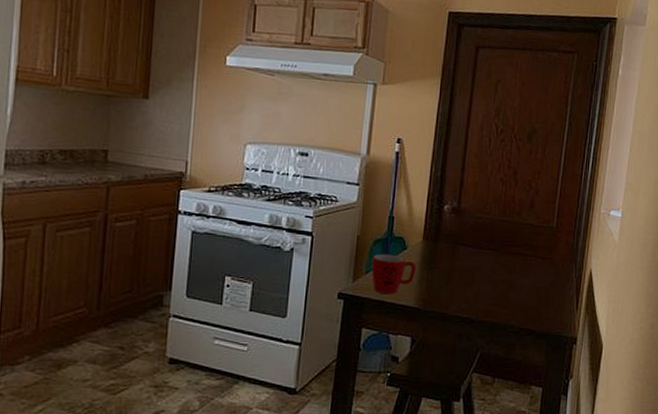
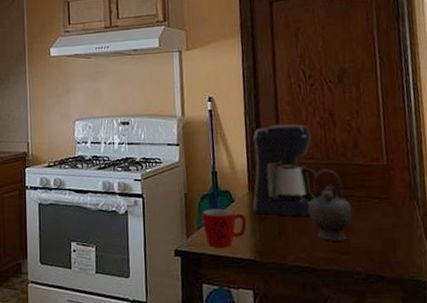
coffee maker: none [424,175,492,270] -> present [252,124,317,217]
teapot: none [470,225,517,295] -> present [299,169,353,241]

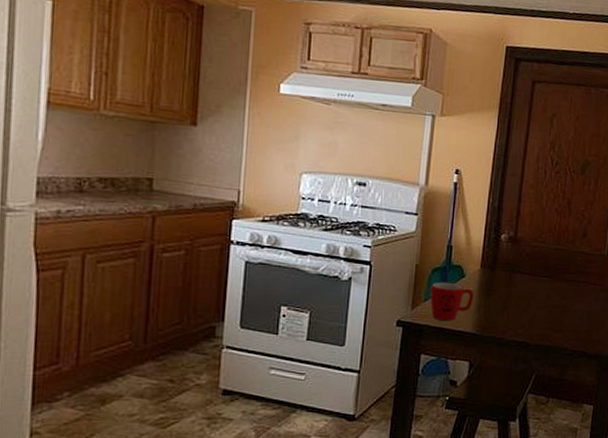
coffee maker: present [252,124,317,217] -> none [482,205,548,297]
teapot: present [299,169,353,241] -> none [526,253,571,319]

